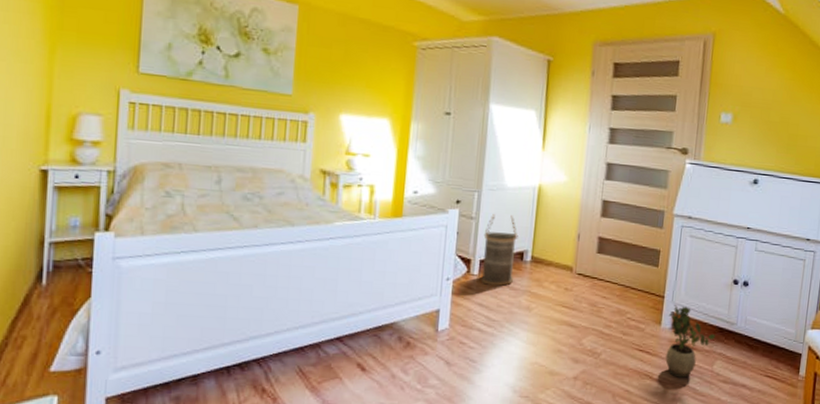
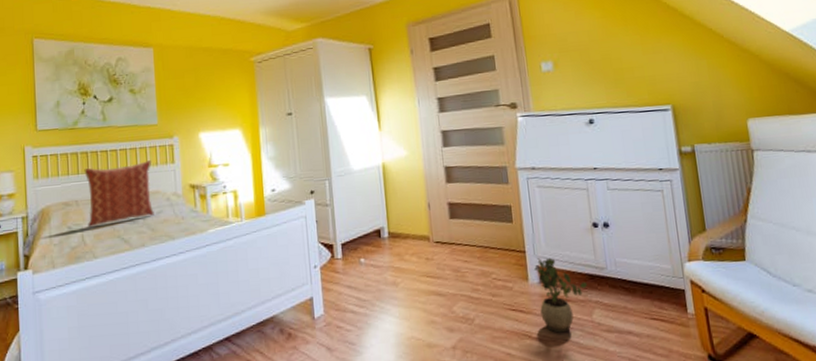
pillow: none [189,128,278,197] -> present [84,160,154,228]
basket: present [481,214,518,286] -> none [340,197,375,267]

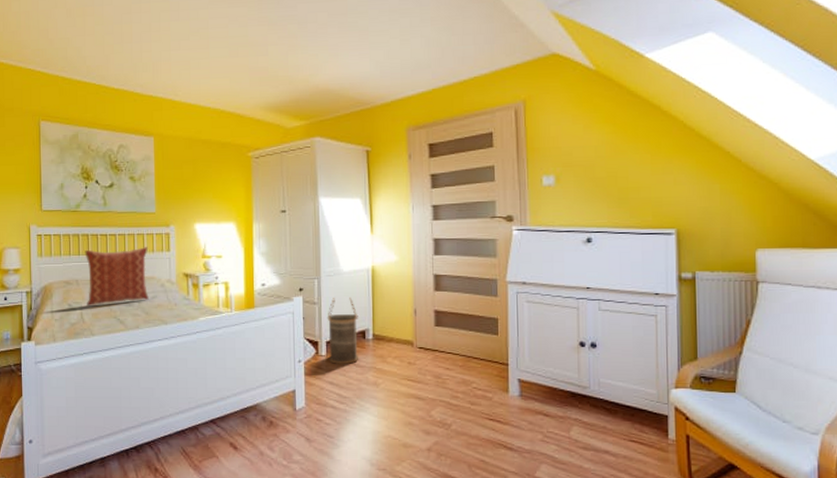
basket: none [340,197,375,267] -> present [327,298,358,364]
potted plant: present [534,257,587,333] -> none [516,372,568,446]

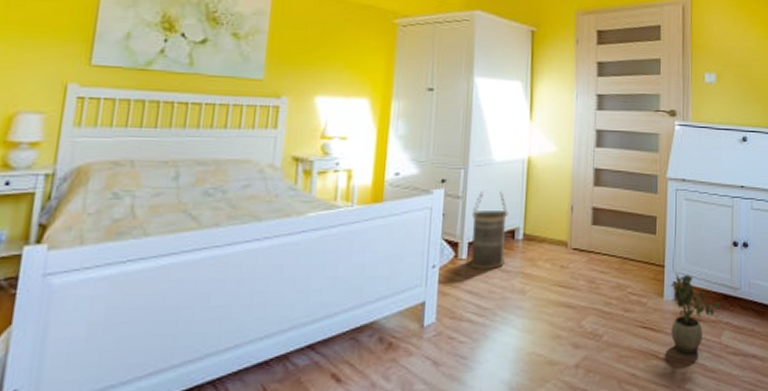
pillow: present [84,247,149,307] -> none [141,120,246,197]
potted plant: none [516,372,568,446] -> present [671,274,720,354]

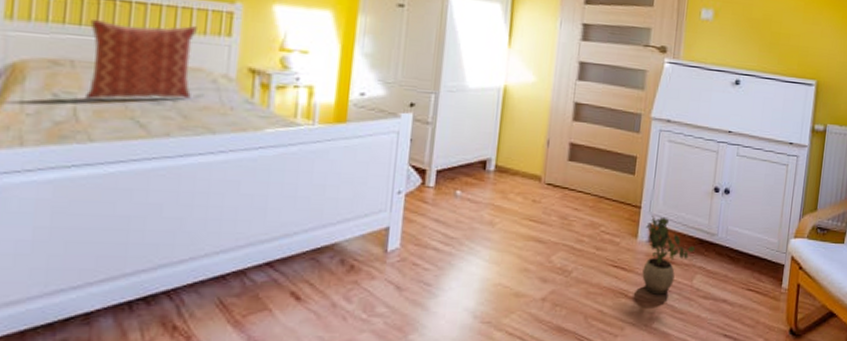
pillow: none [141,120,246,197] -> present [83,18,197,100]
basket: present [470,191,509,269] -> none [437,118,481,199]

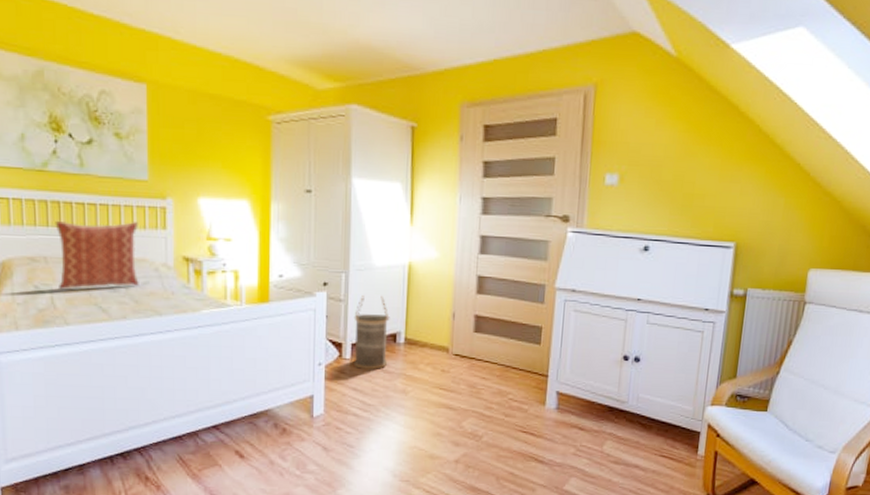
basket: none [437,118,481,199] -> present [354,295,390,369]
potted plant: present [642,216,695,295] -> none [551,384,604,459]

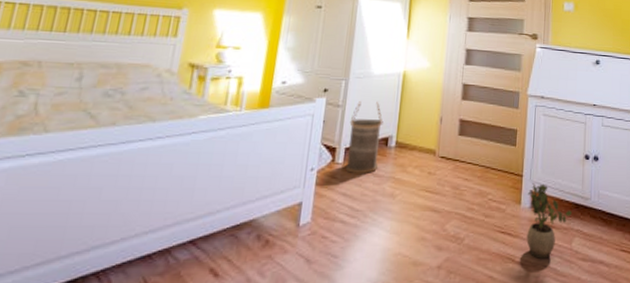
pillow: present [55,220,139,290] -> none [45,25,149,95]
potted plant: none [551,384,604,459] -> present [526,183,572,258]

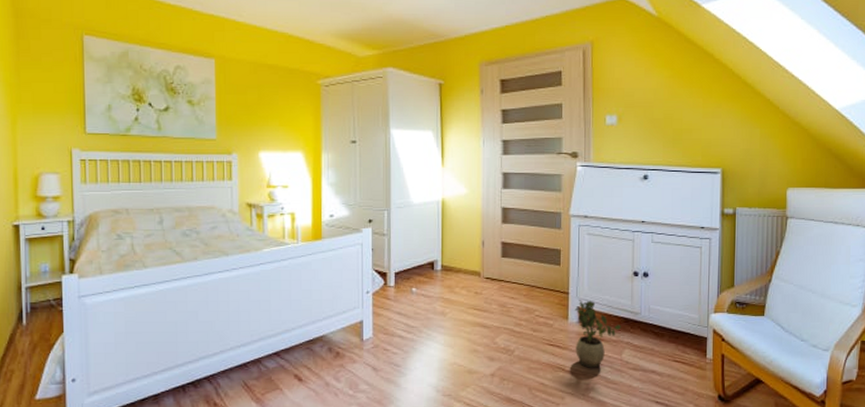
basket: present [345,101,383,173] -> none [396,229,428,295]

